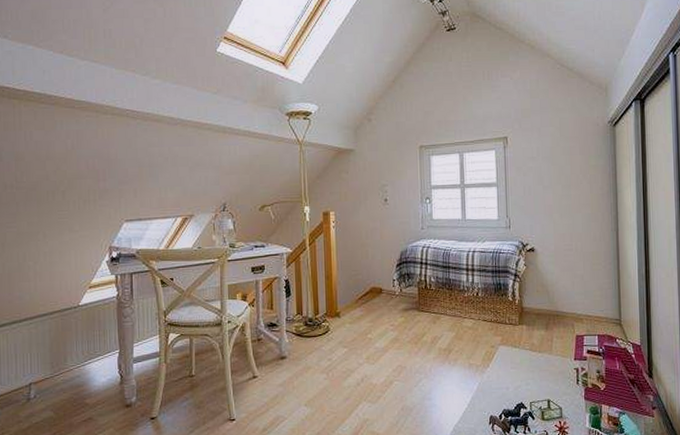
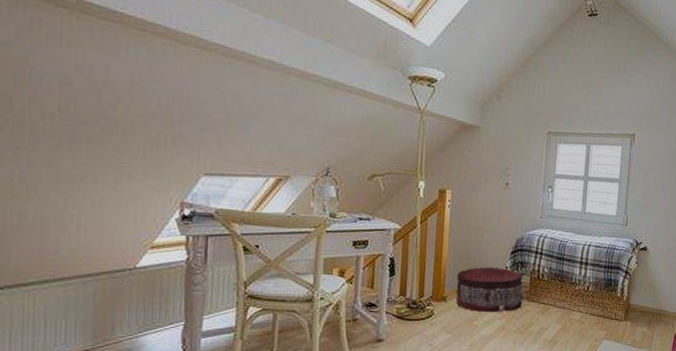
pouf: none [347,280,413,325] -> present [455,266,523,313]

